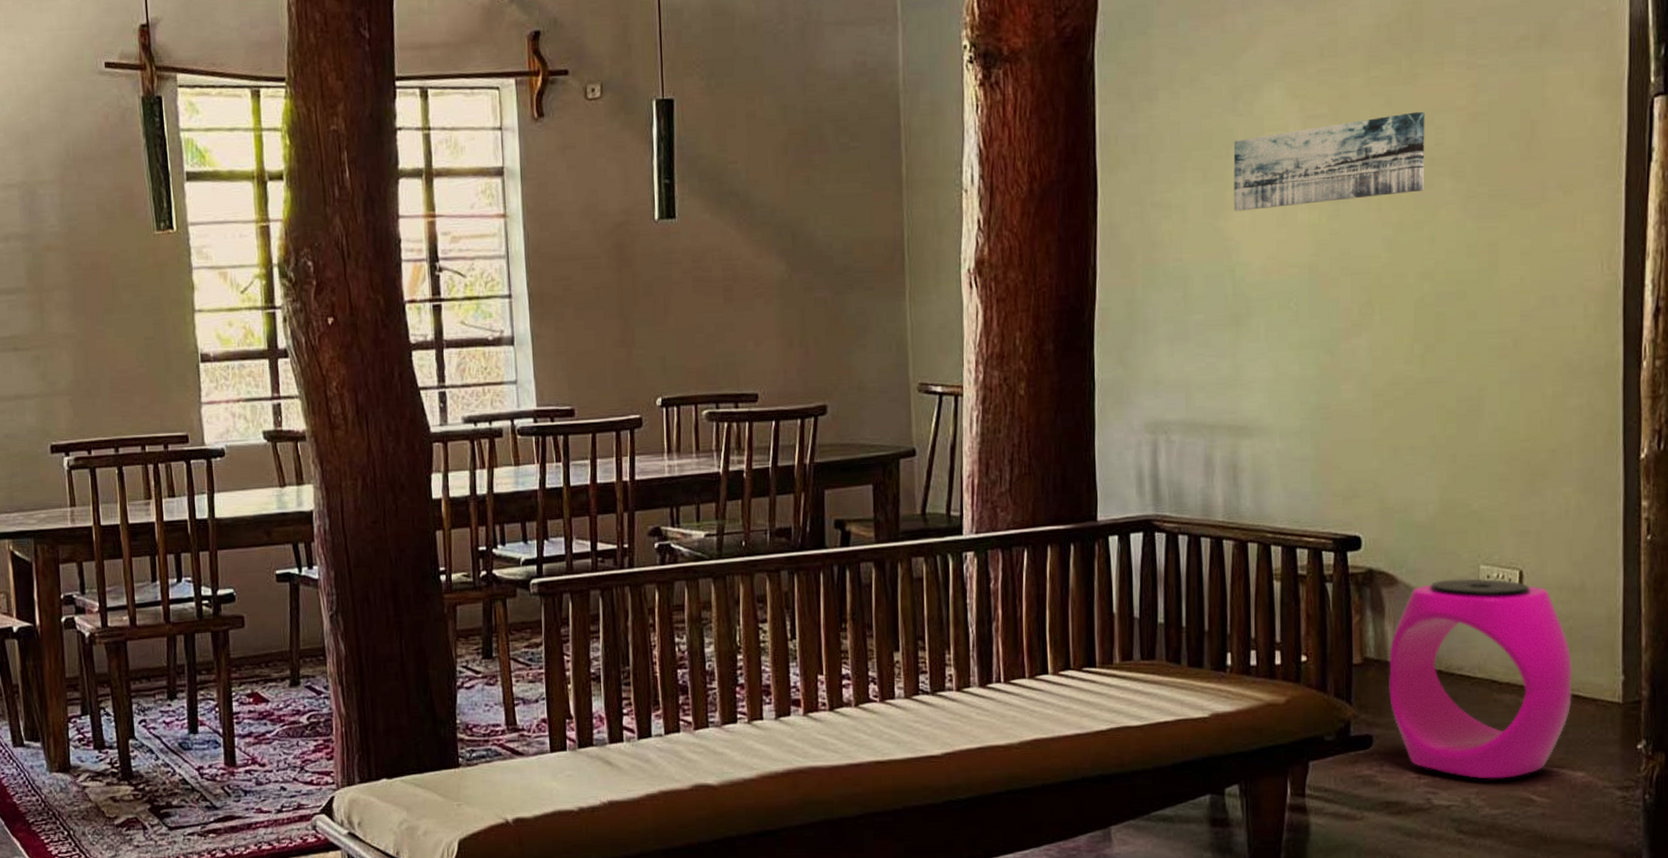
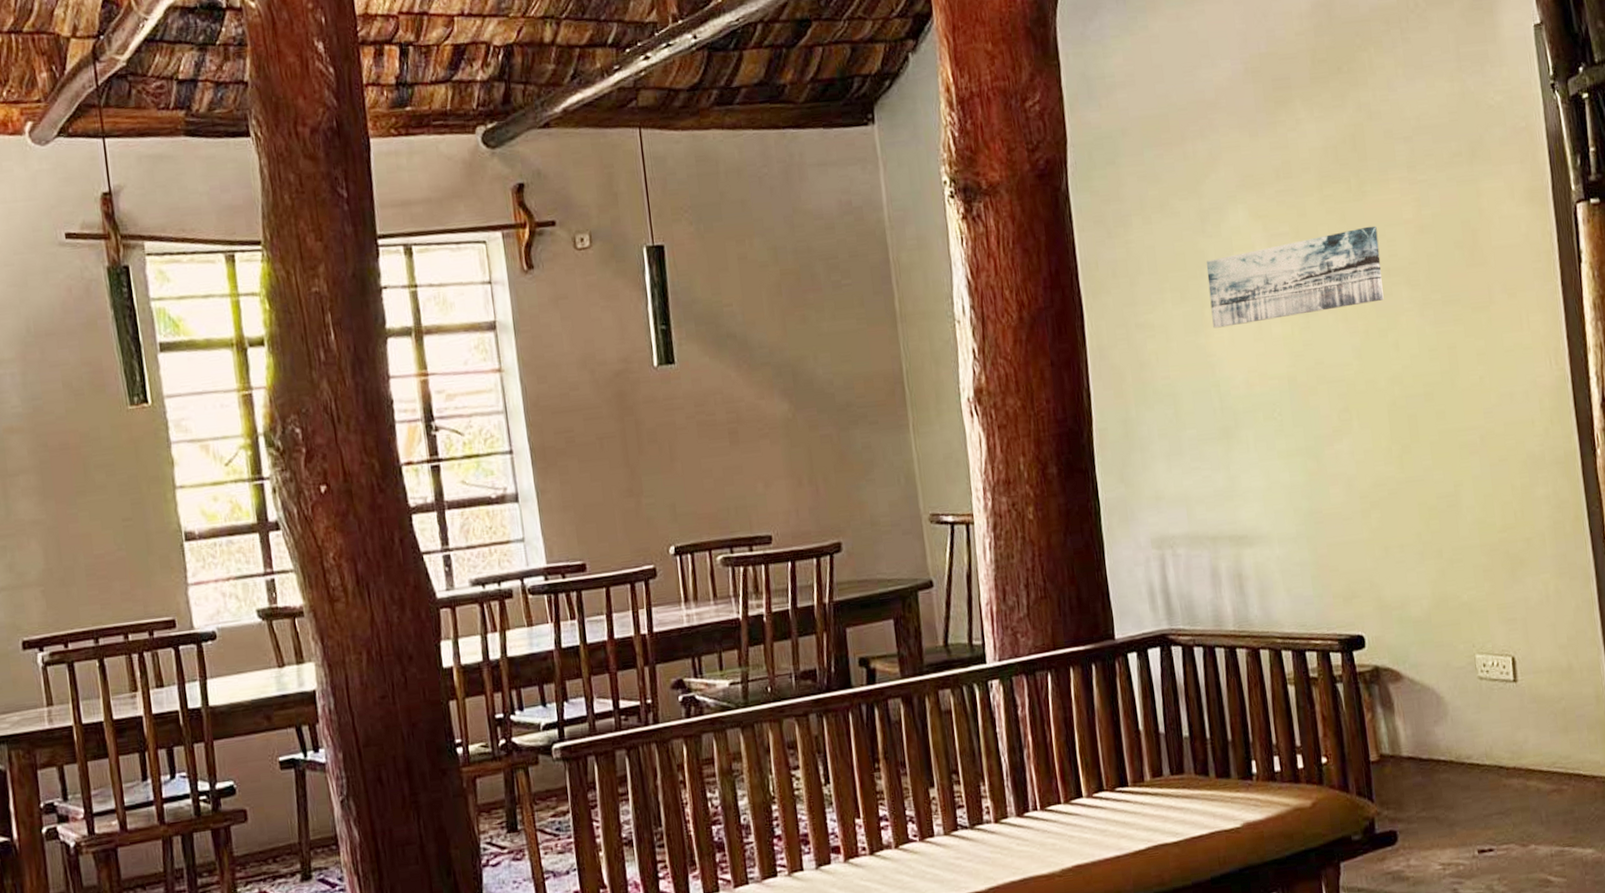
stool: present [1389,578,1573,779] -> none [1402,667,1574,865]

